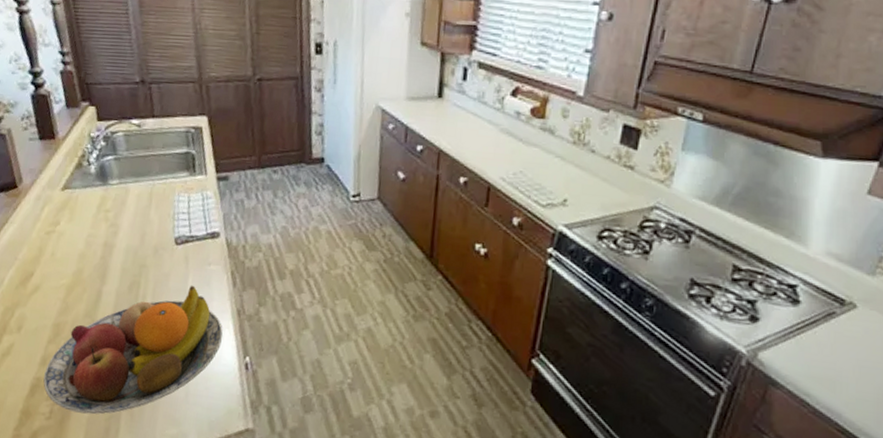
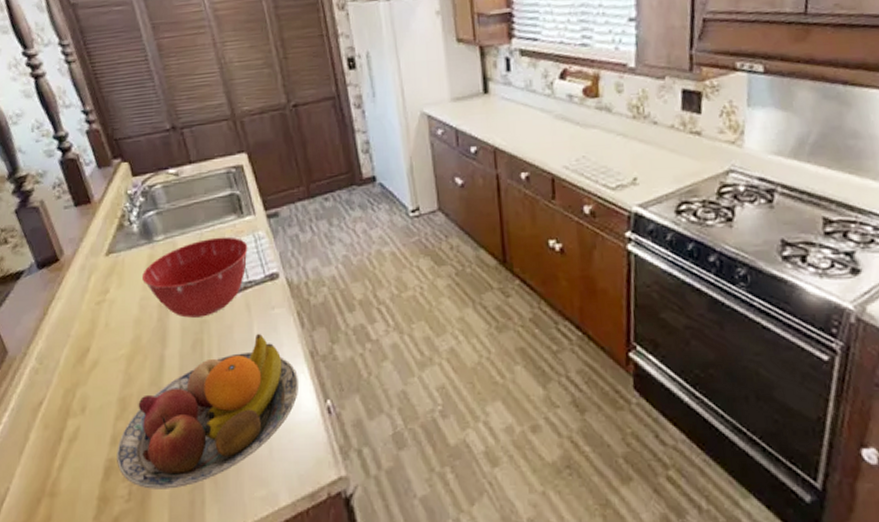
mixing bowl: none [92,190,196,262] -> present [142,236,248,318]

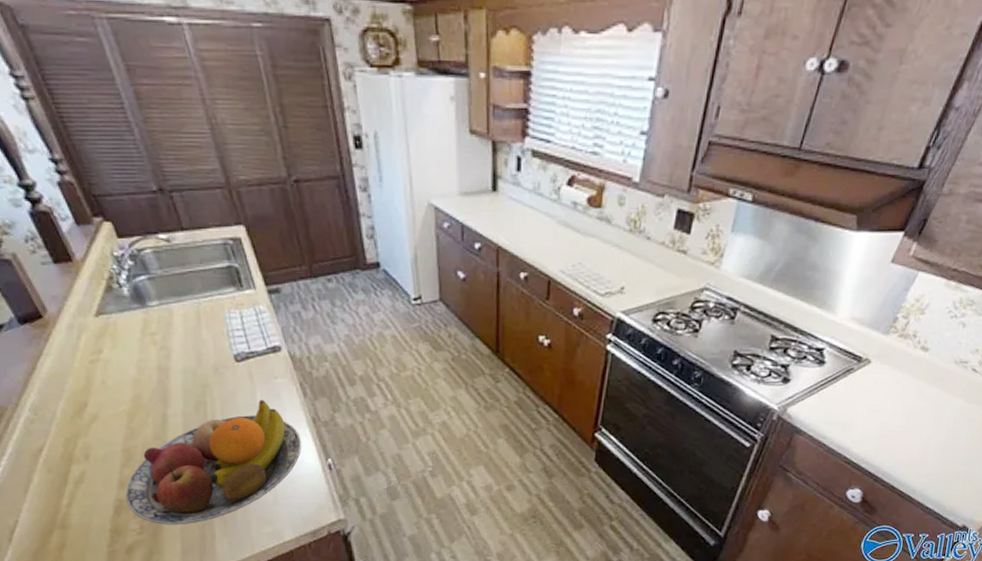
mixing bowl: present [142,236,248,318] -> none [138,307,249,382]

